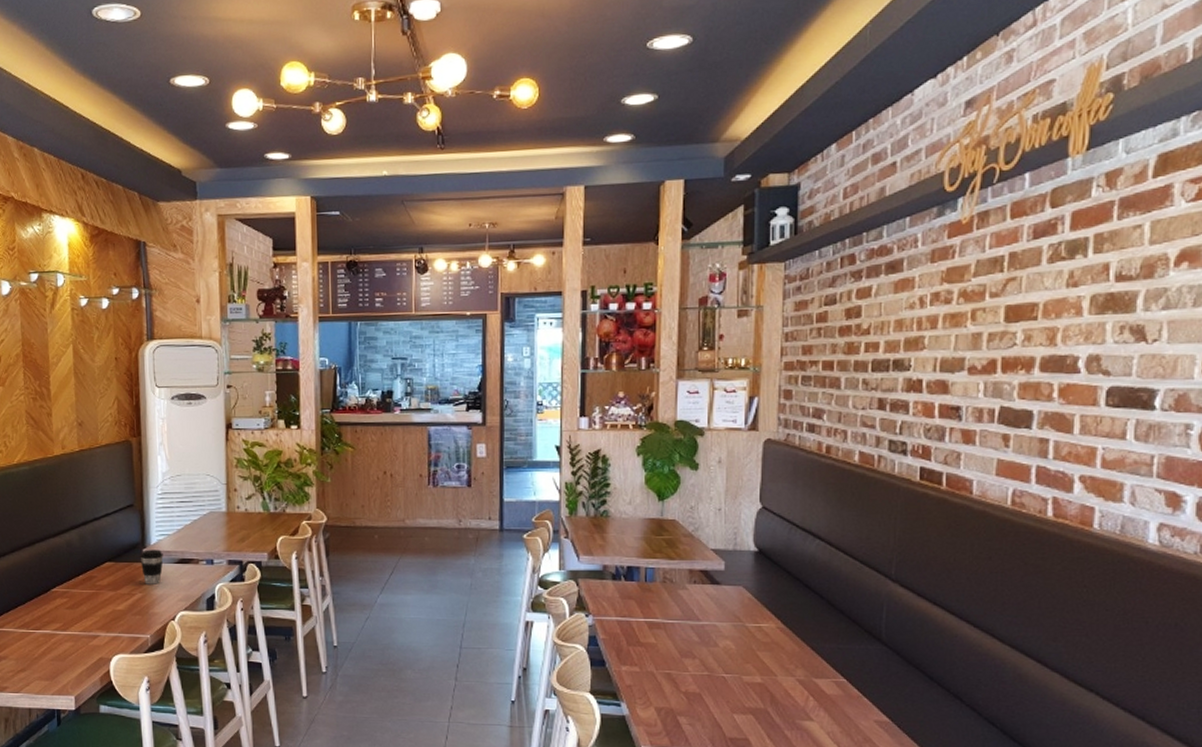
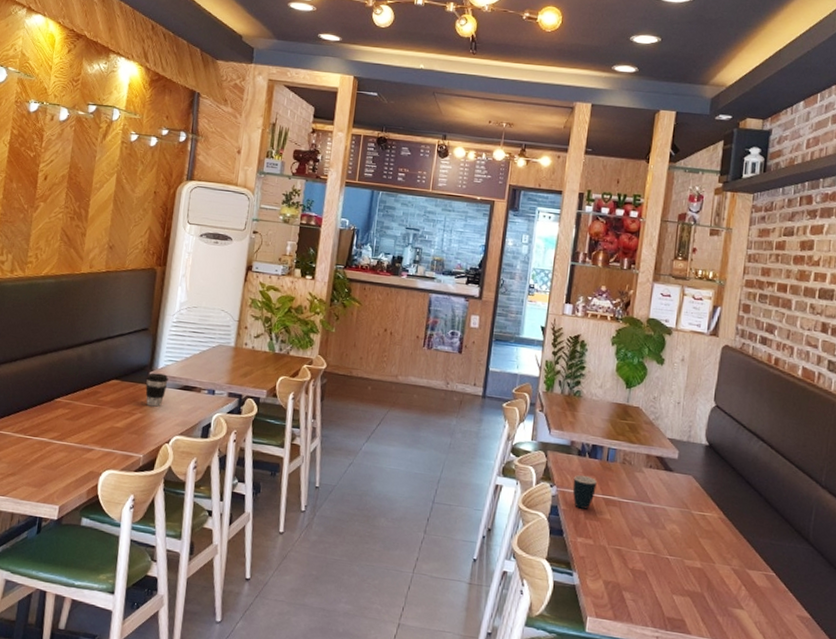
mug: none [610,601,636,636] -> present [572,475,597,509]

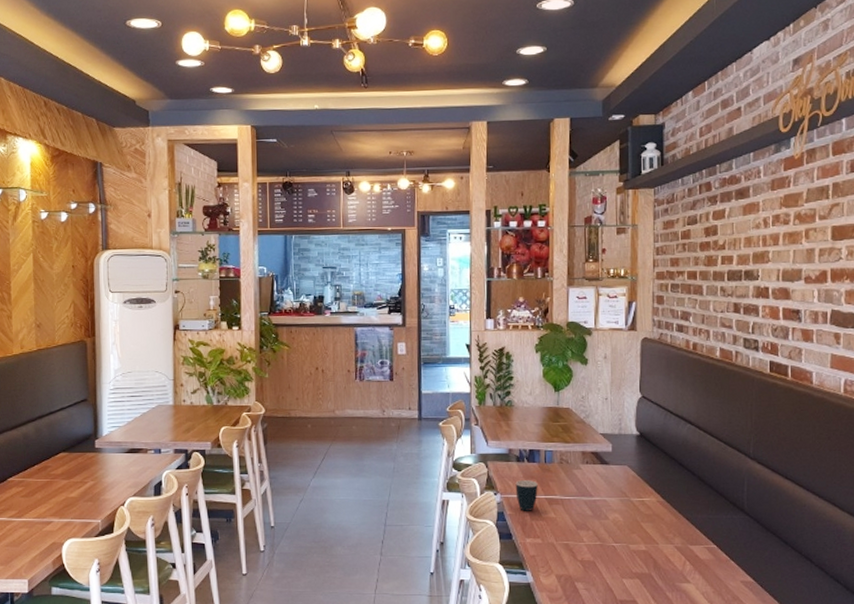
coffee cup: present [145,373,169,407] -> none [92,440,114,473]

